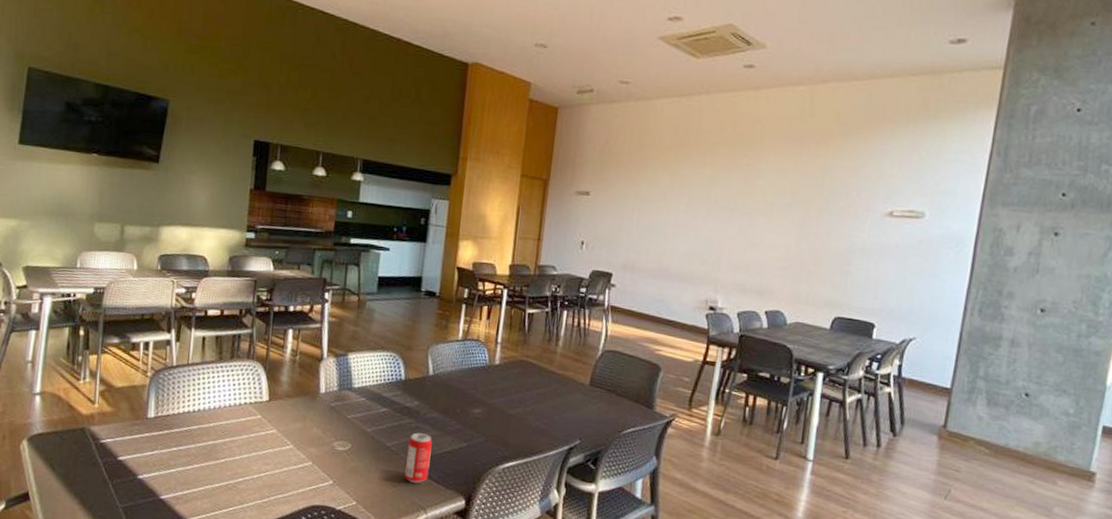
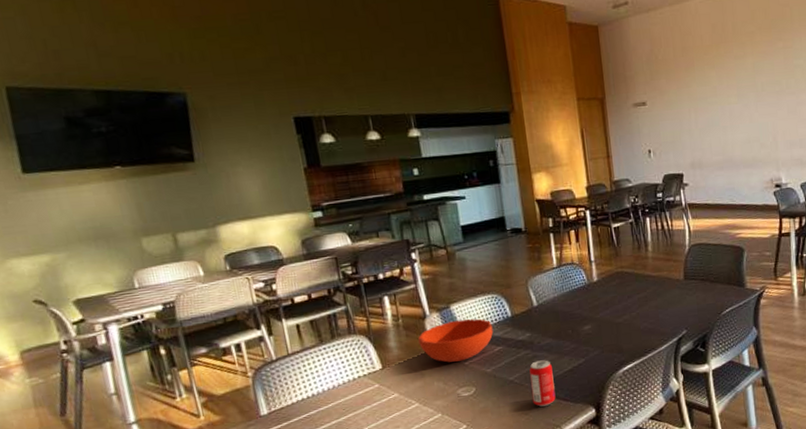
bowl: none [309,370,384,414] -> present [418,318,494,363]

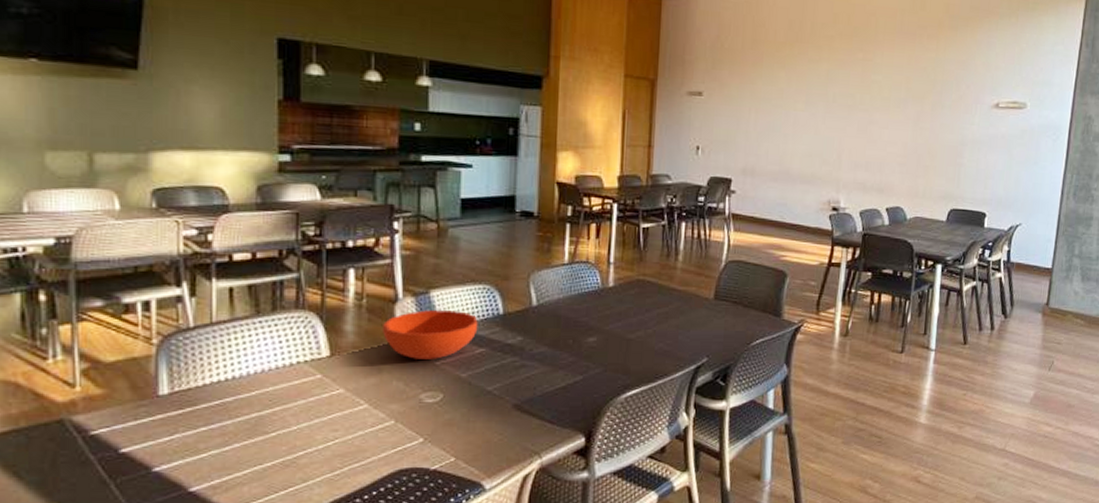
beverage can: present [529,360,556,407] -> none [511,371,542,427]

